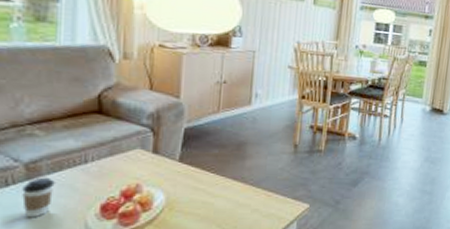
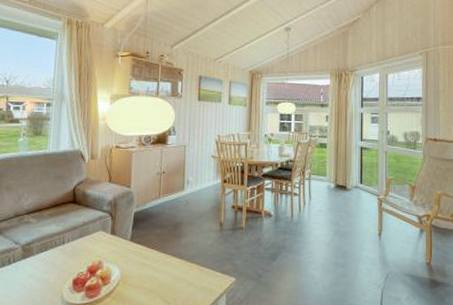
coffee cup: present [22,177,55,218] -> none [19,256,42,291]

